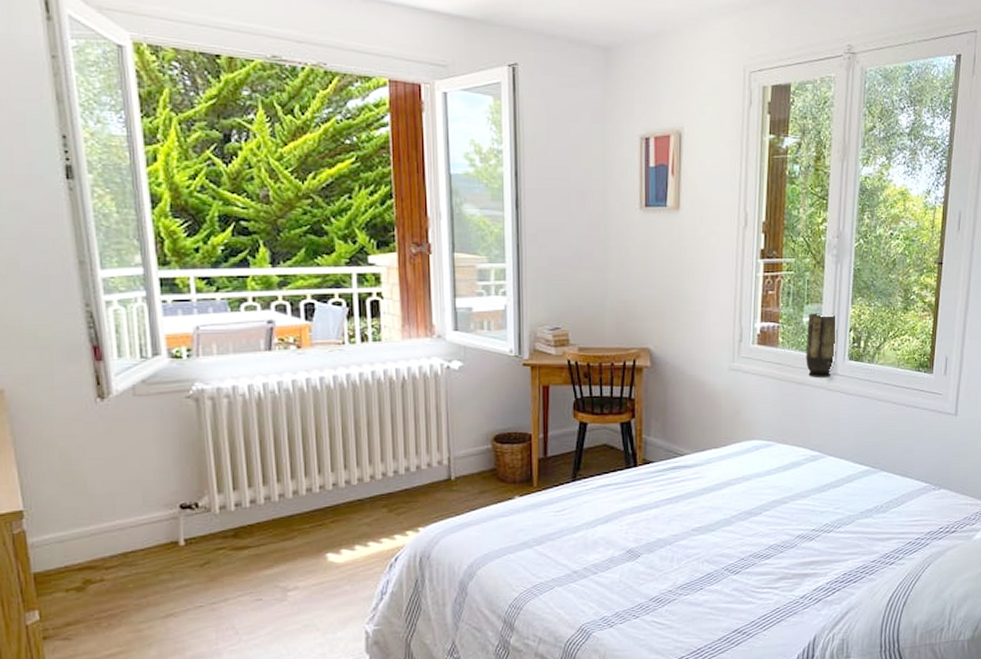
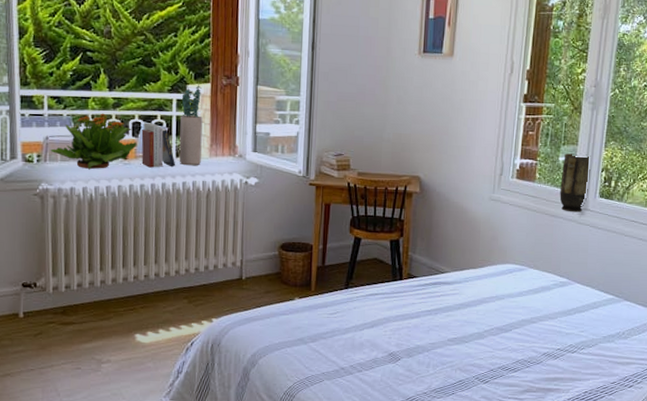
potted flower: none [203,294,312,363] -> present [50,113,137,170]
books: none [316,303,362,356] -> present [141,122,176,168]
vase: none [362,254,392,352] -> present [179,84,203,166]

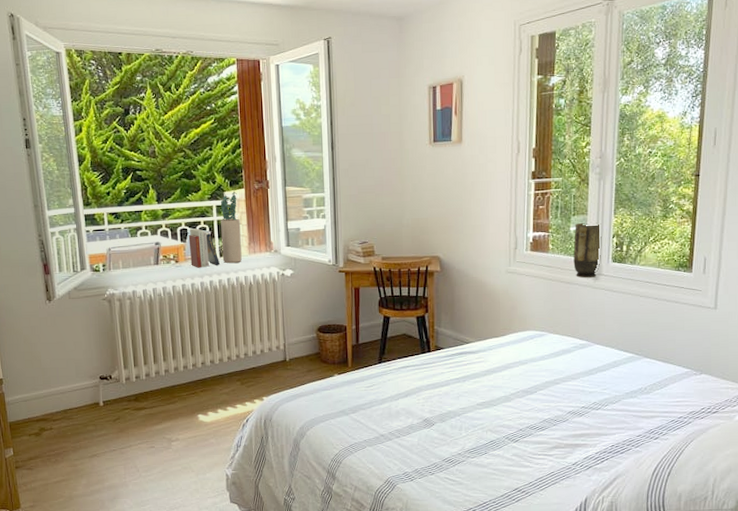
potted flower: present [50,113,137,170] -> none [113,223,186,274]

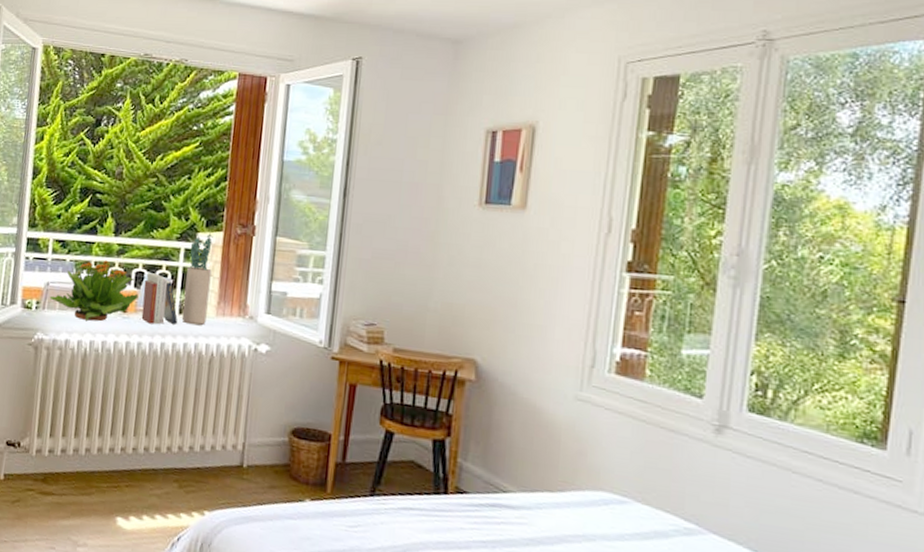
potted flower: none [113,223,186,274] -> present [49,260,139,322]
vase: present [573,222,602,279] -> none [683,345,733,431]

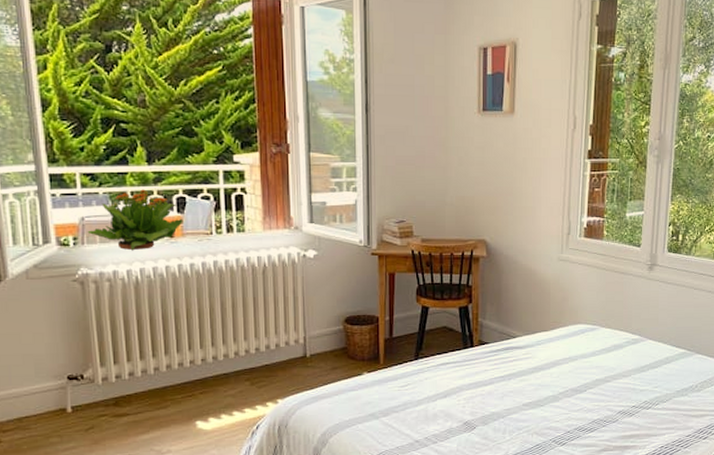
books: present [141,273,178,325] -> none [187,197,228,245]
vase: present [181,232,213,326] -> none [228,153,254,241]

